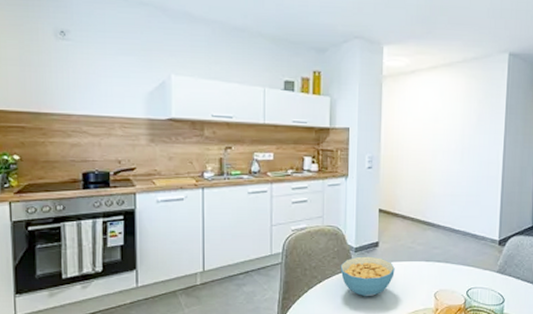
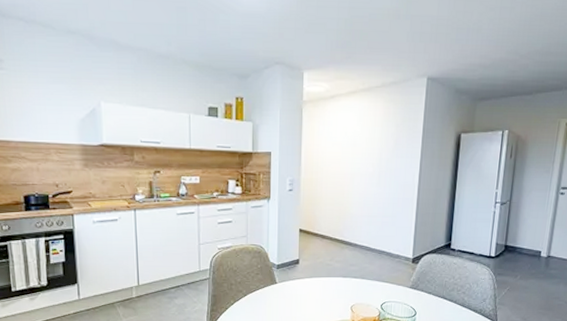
cereal bowl: present [340,256,395,297] -> none [263,272,314,309]

